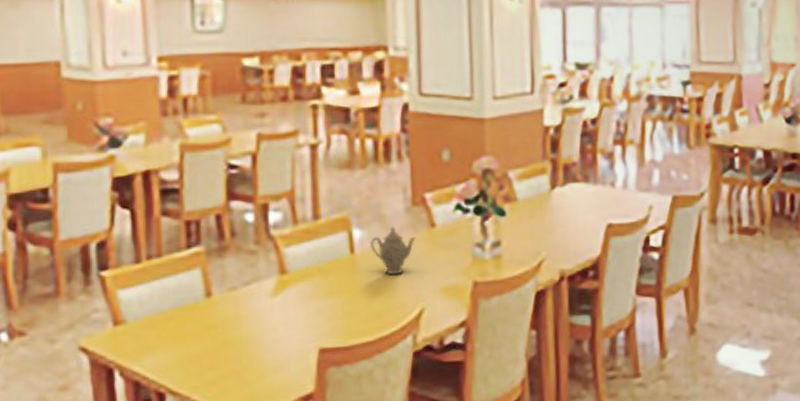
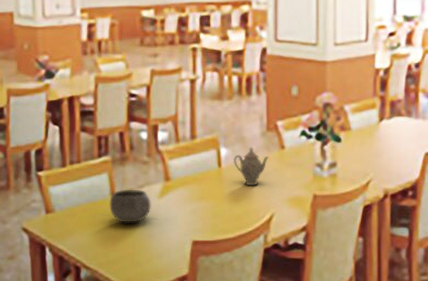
ceramic bowl: none [204,287,262,332] -> present [109,189,151,223]

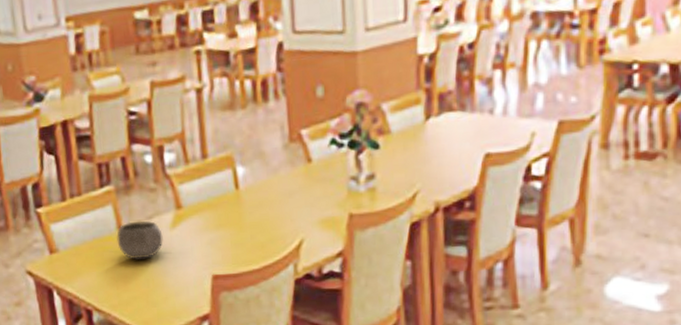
teapot: present [234,146,269,186] -> none [253,162,294,208]

